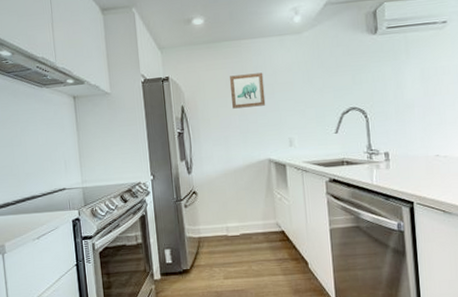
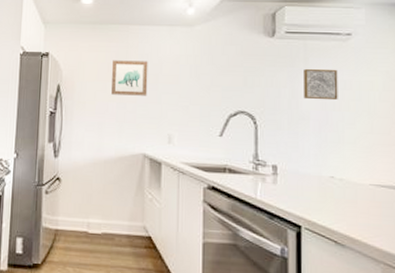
wall art: none [406,56,438,89] -> present [304,68,338,101]

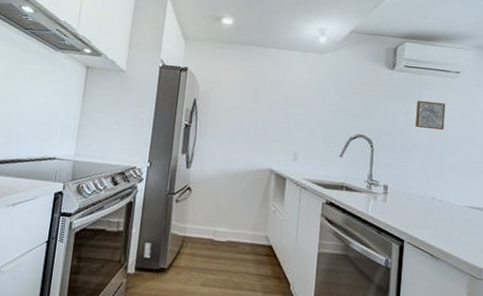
wall art: present [111,60,148,96] -> none [244,79,281,116]

